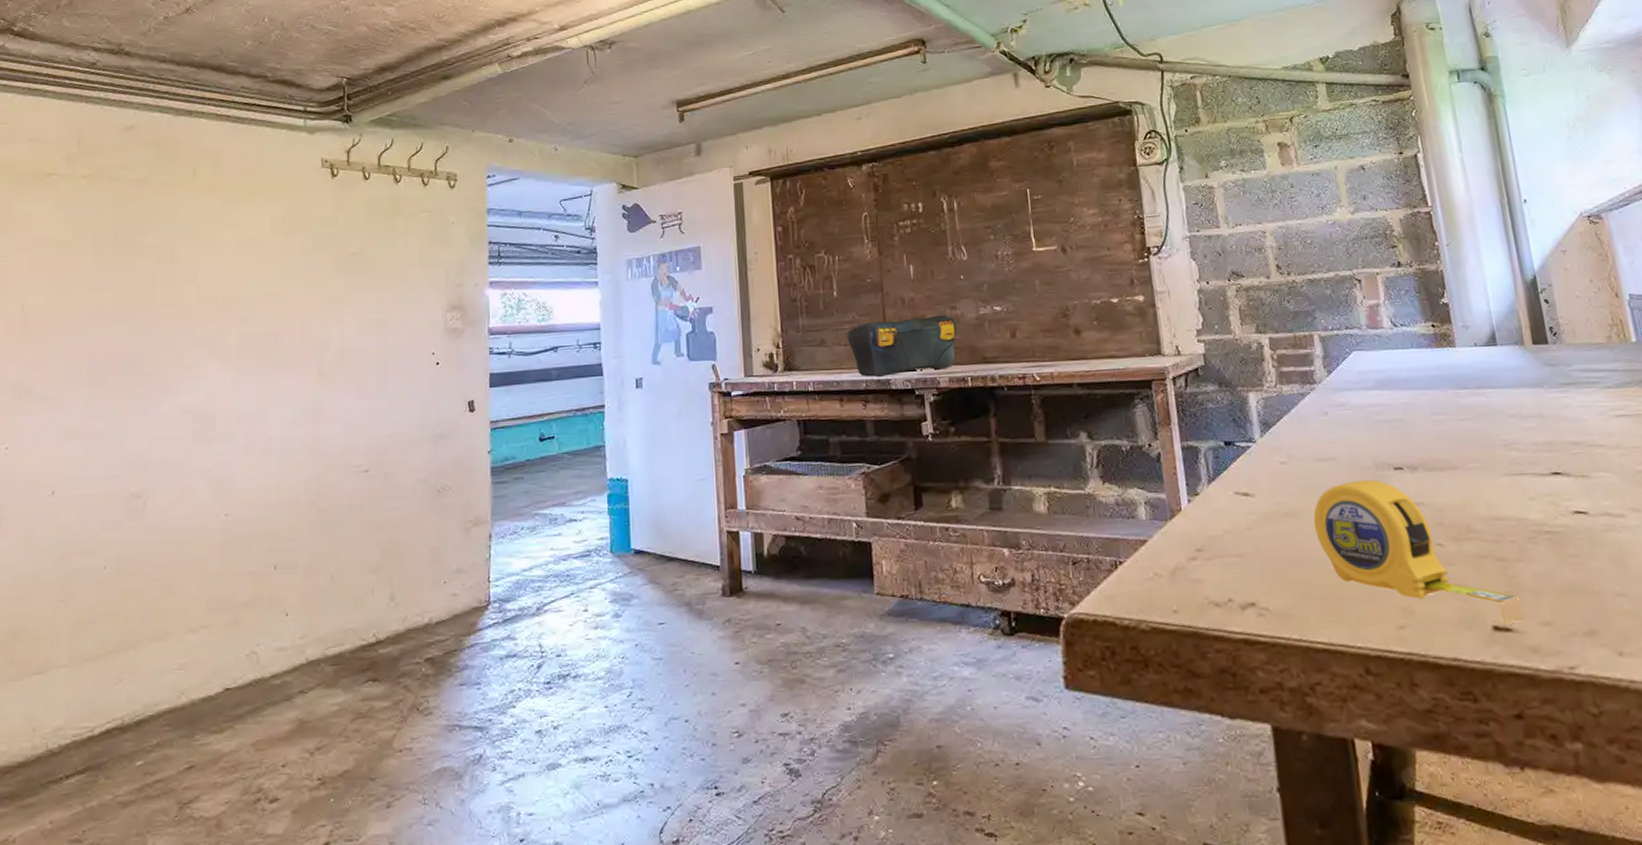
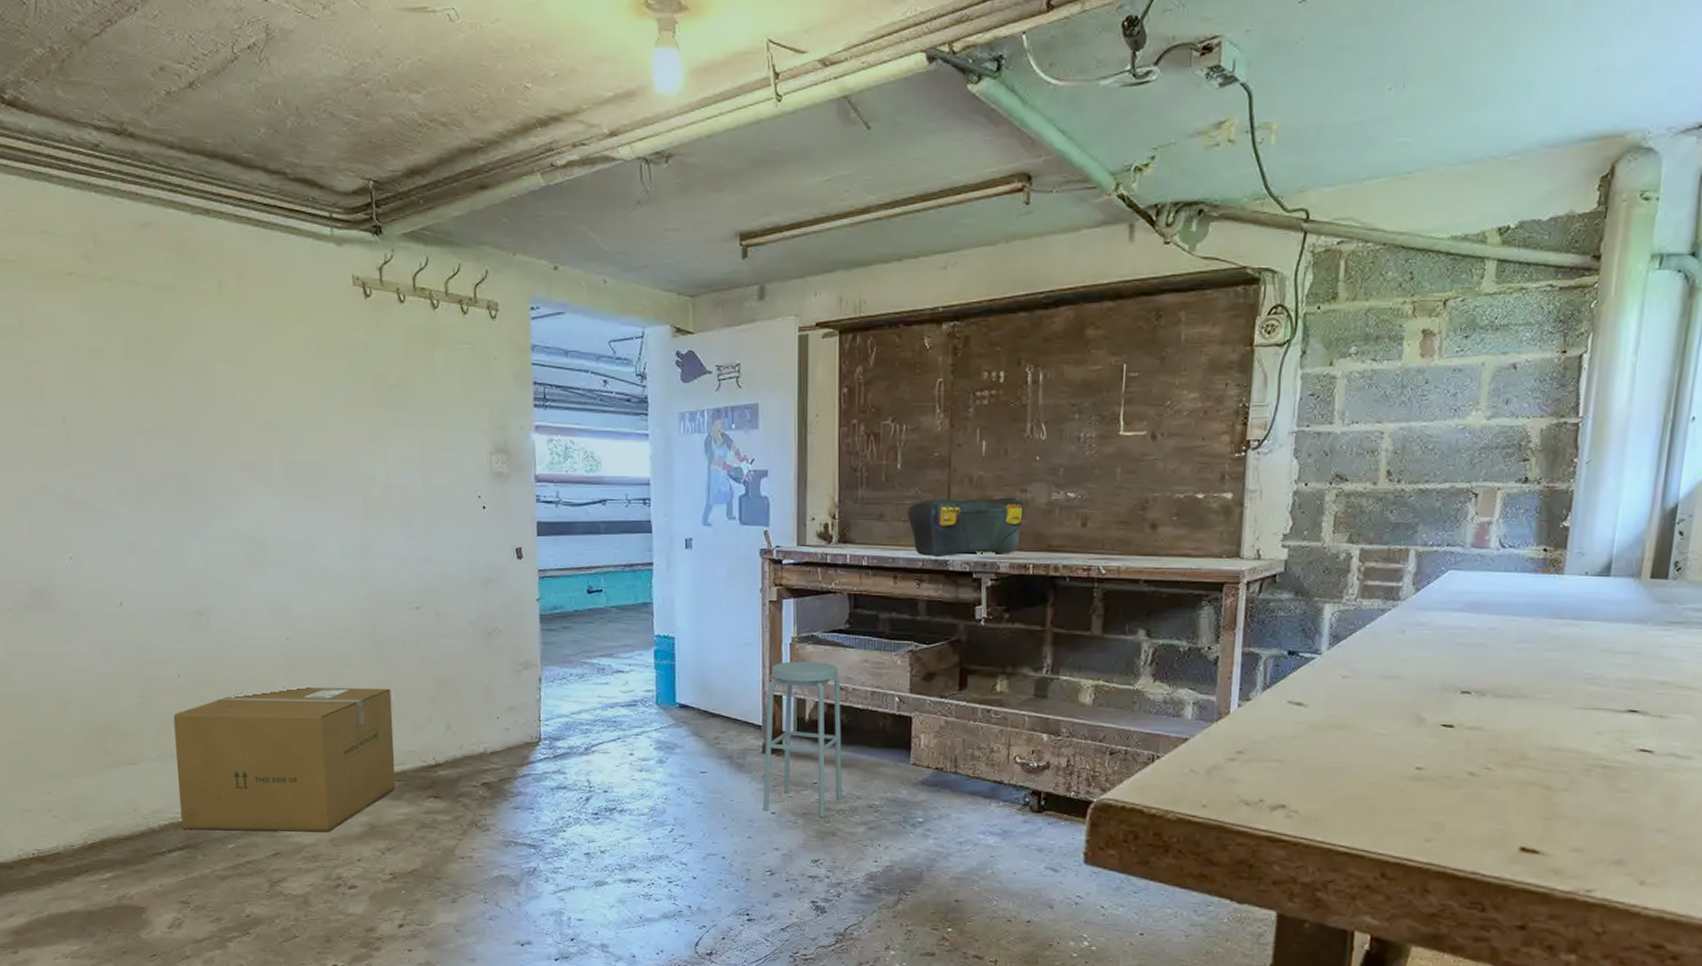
box: none [85,561,333,748] -> present [173,687,395,833]
stool: none [723,492,809,664] -> present [763,661,843,818]
tape measure: present [1313,479,1524,626] -> none [1363,700,1556,849]

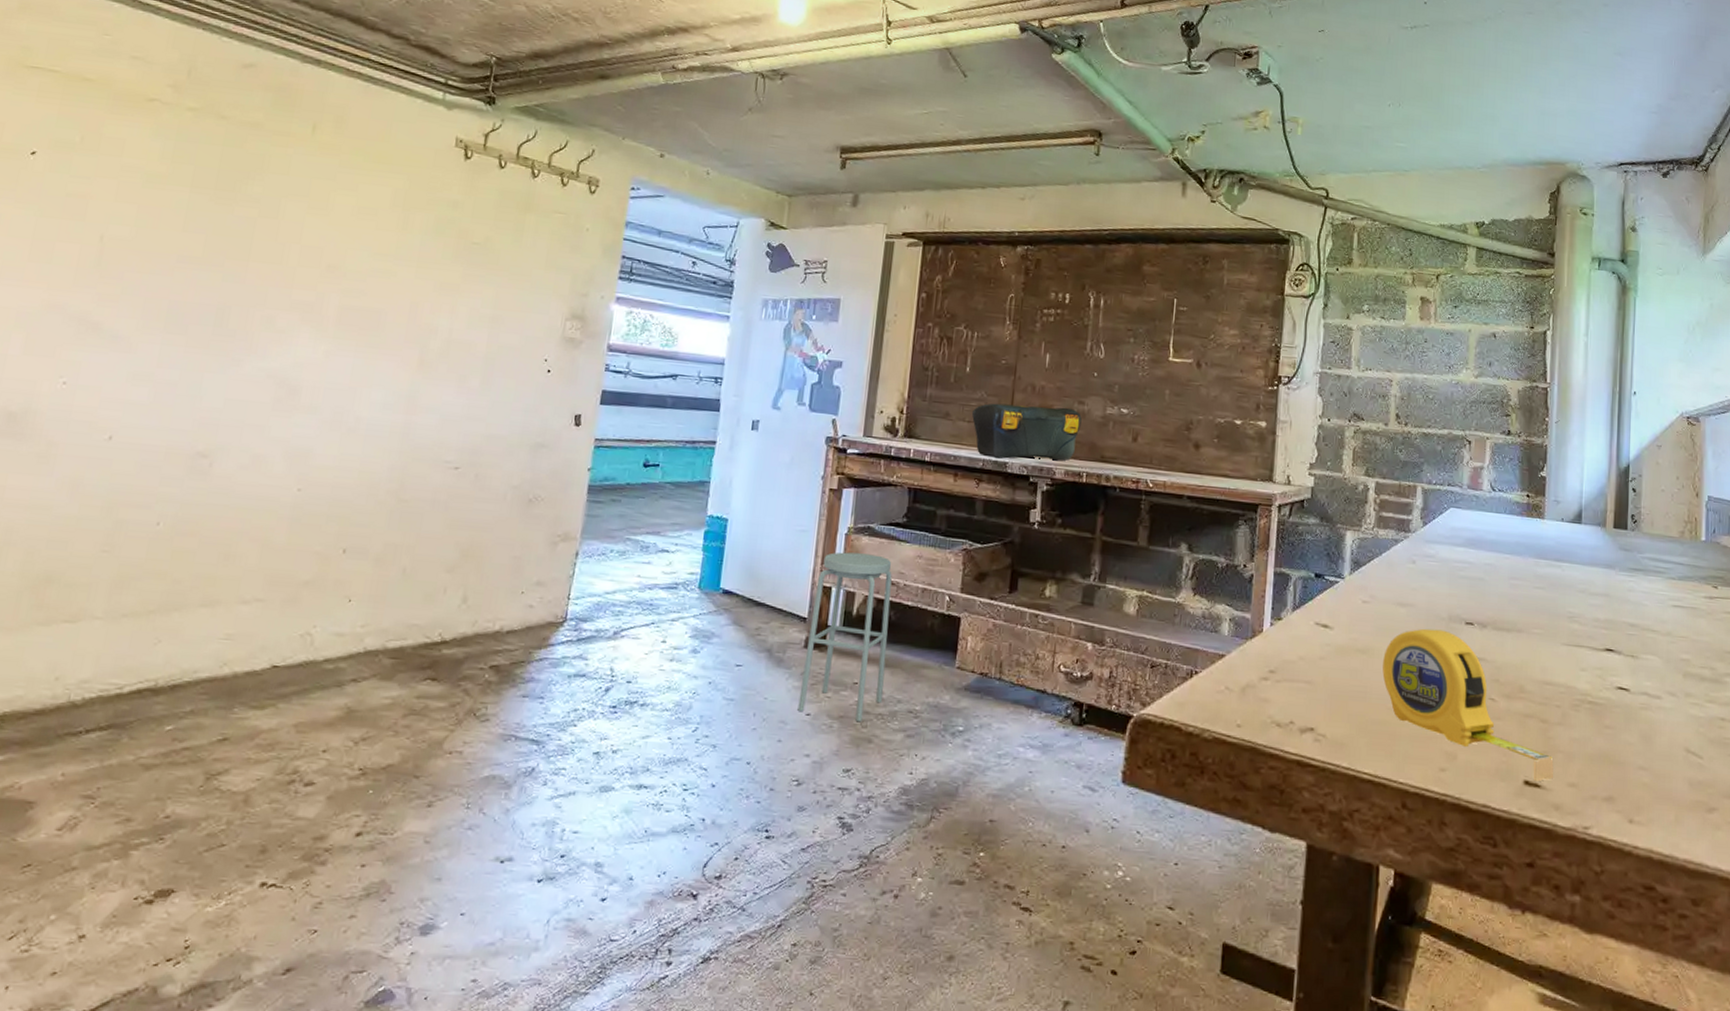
box: present [173,687,395,833] -> none [111,544,407,716]
tape measure: none [1363,700,1556,849] -> present [1382,628,1554,782]

